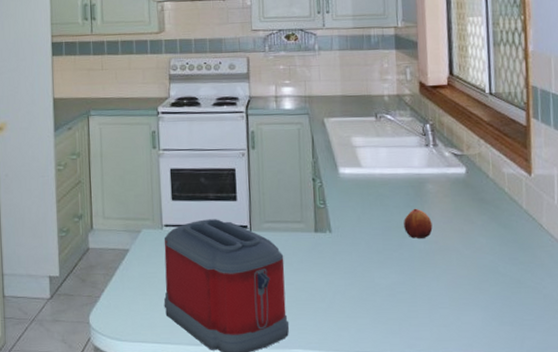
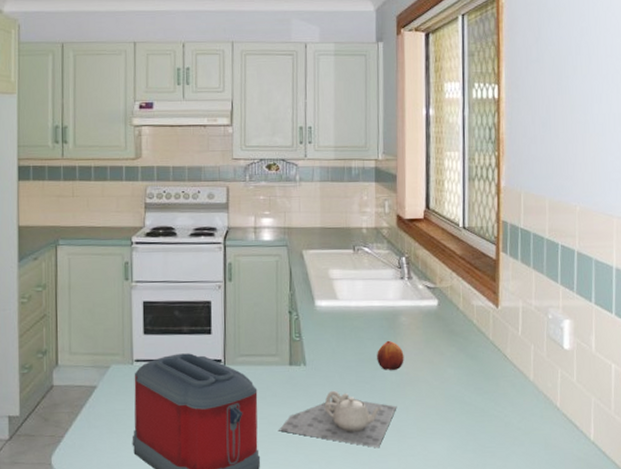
teapot: none [306,257,427,318] -> present [279,390,397,448]

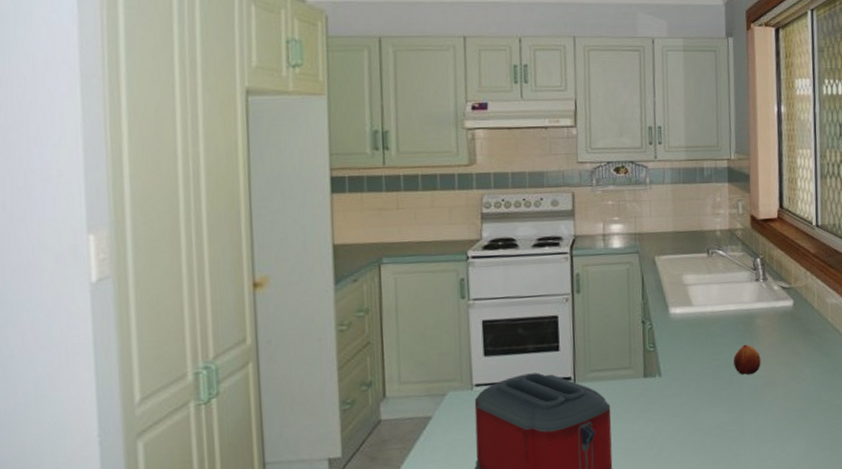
teapot: present [279,390,397,448] -> none [634,399,755,455]

